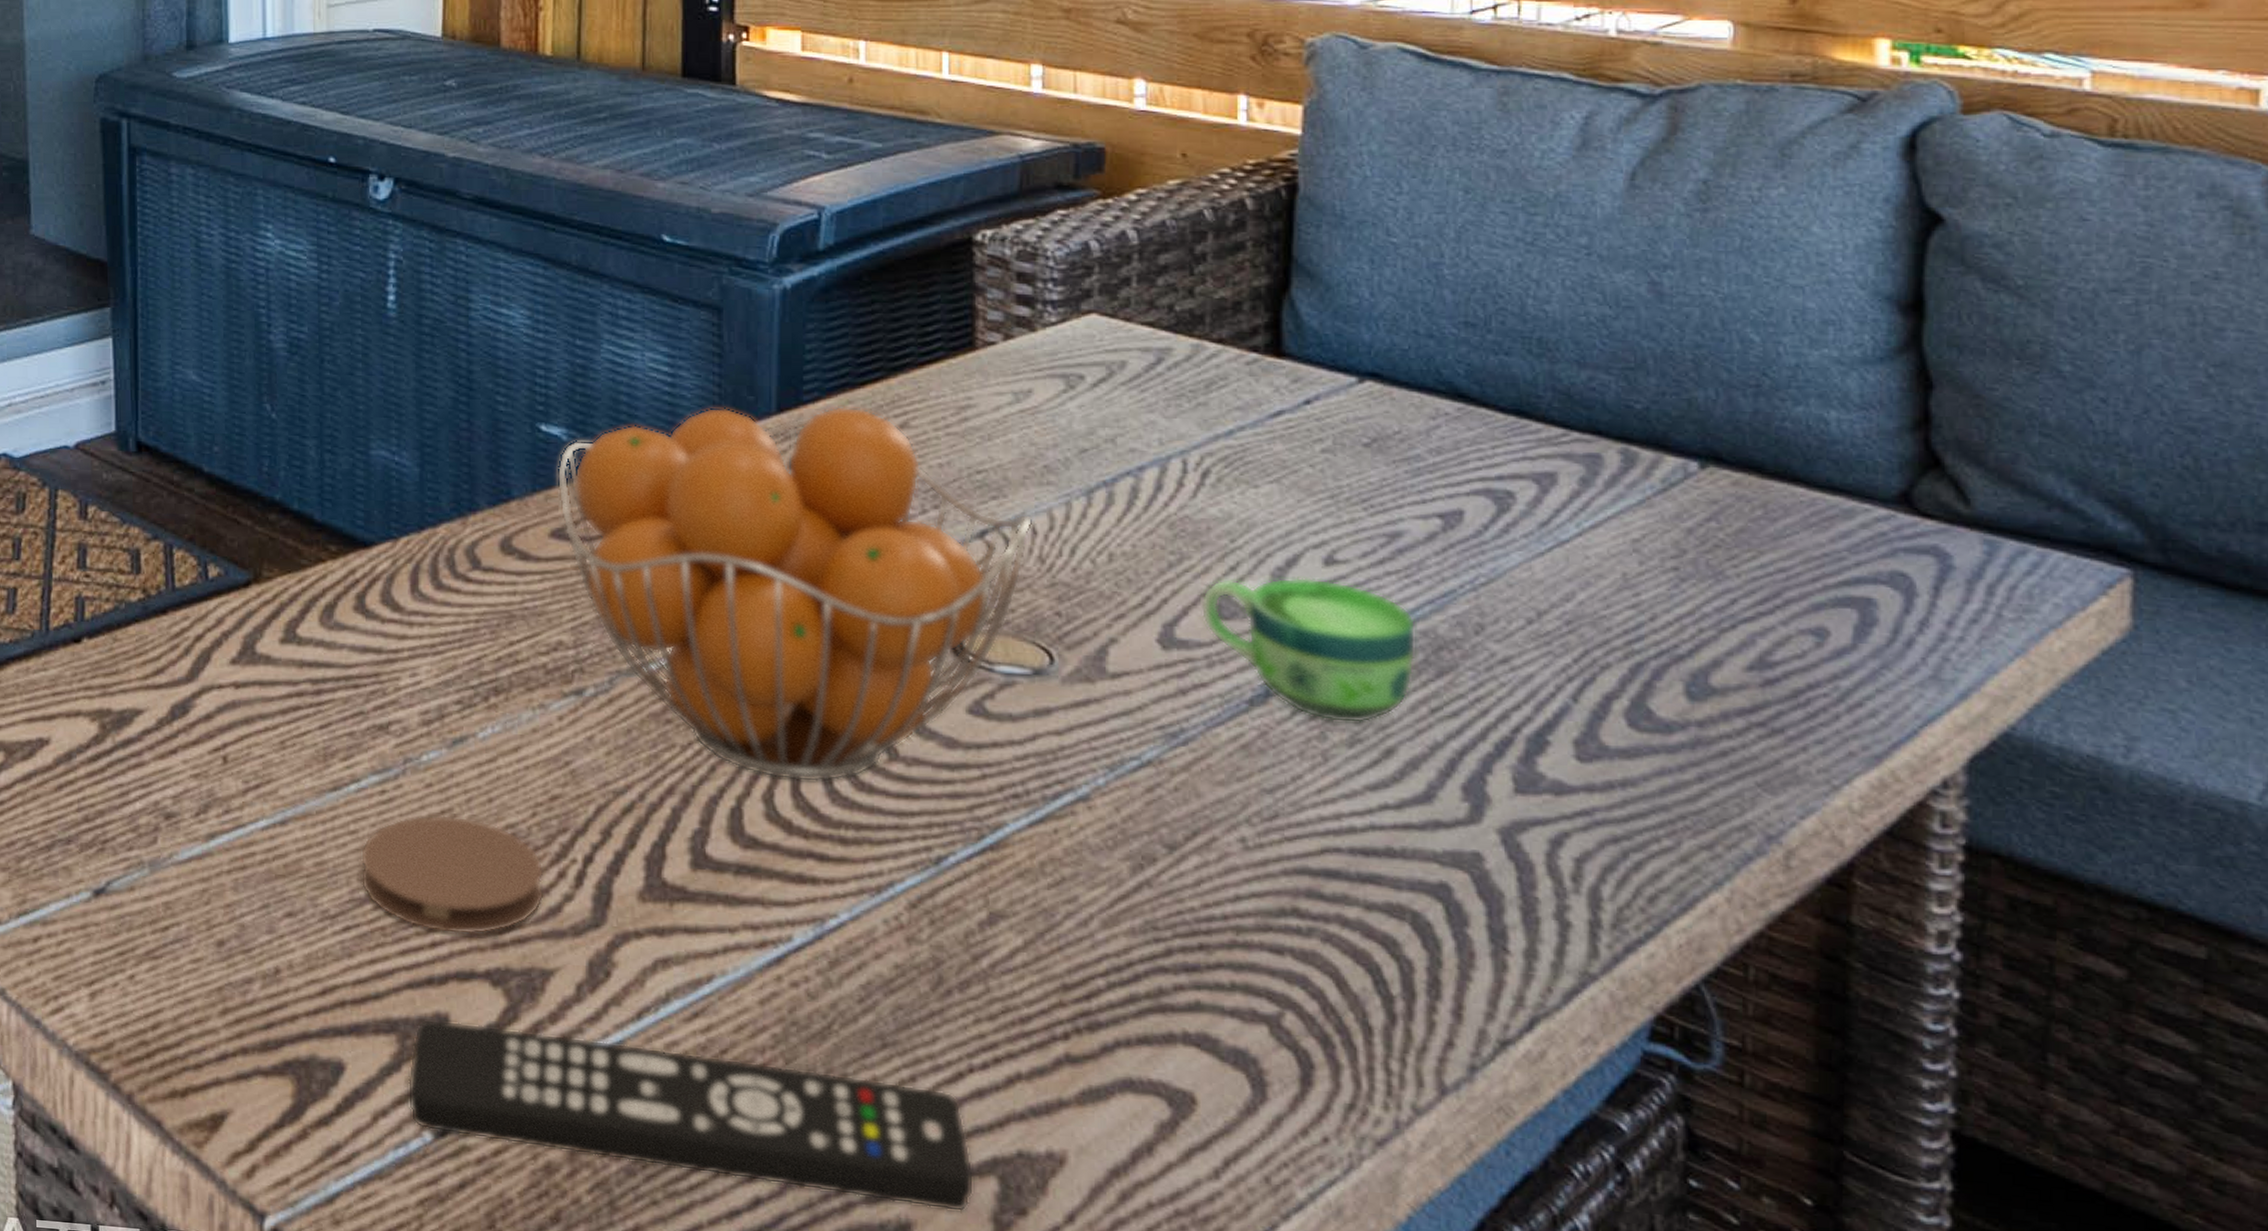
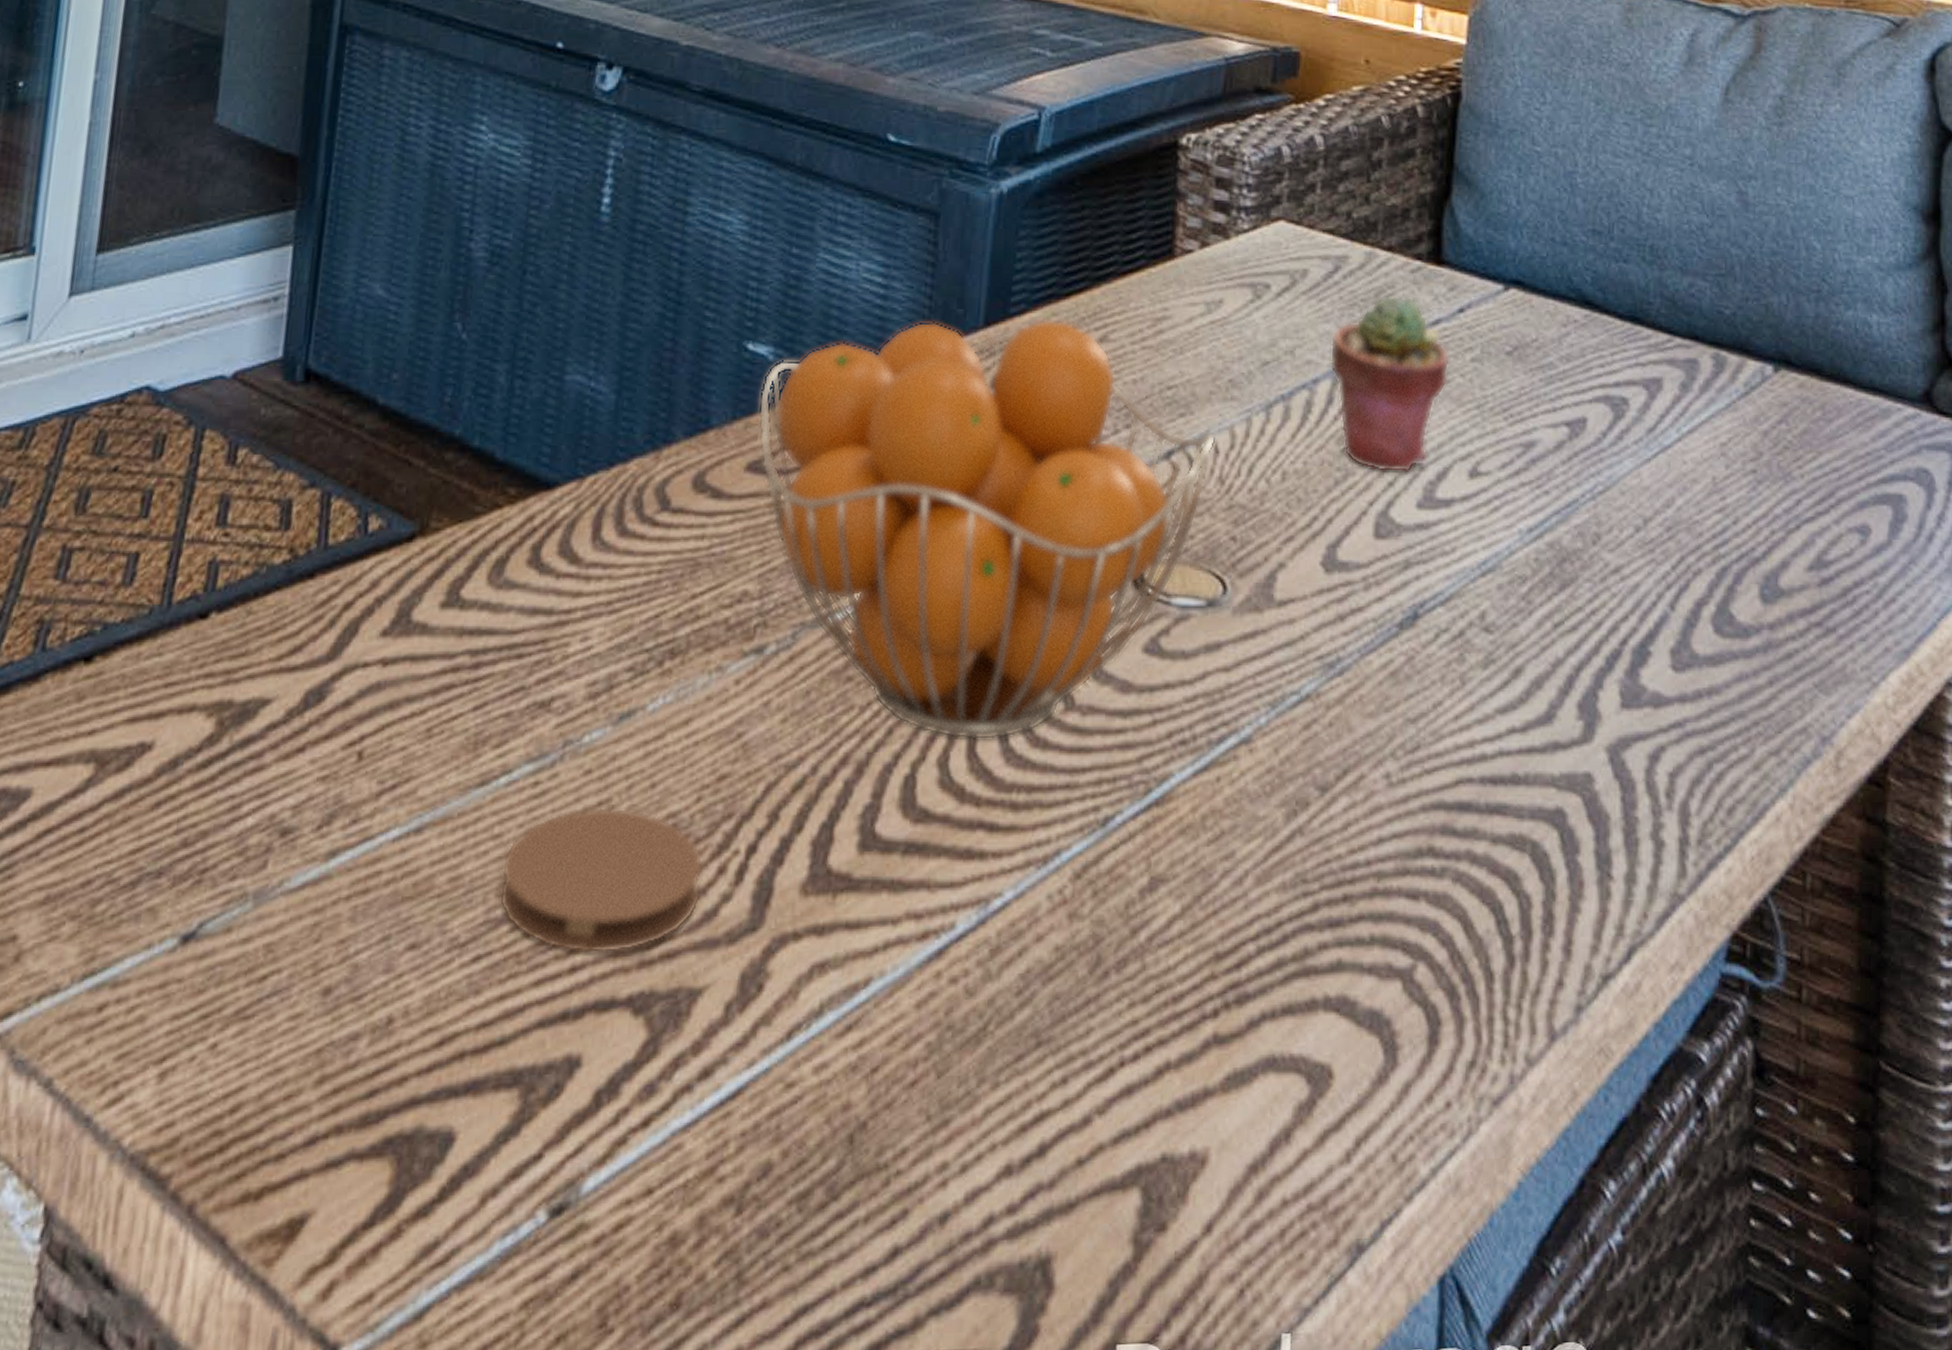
remote control: present [407,1019,975,1212] -> none [522,1064,1118,1237]
potted succulent: none [1156,387,1296,558] -> present [1329,295,1450,473]
cup: present [1201,577,1416,724] -> none [1361,491,1545,643]

